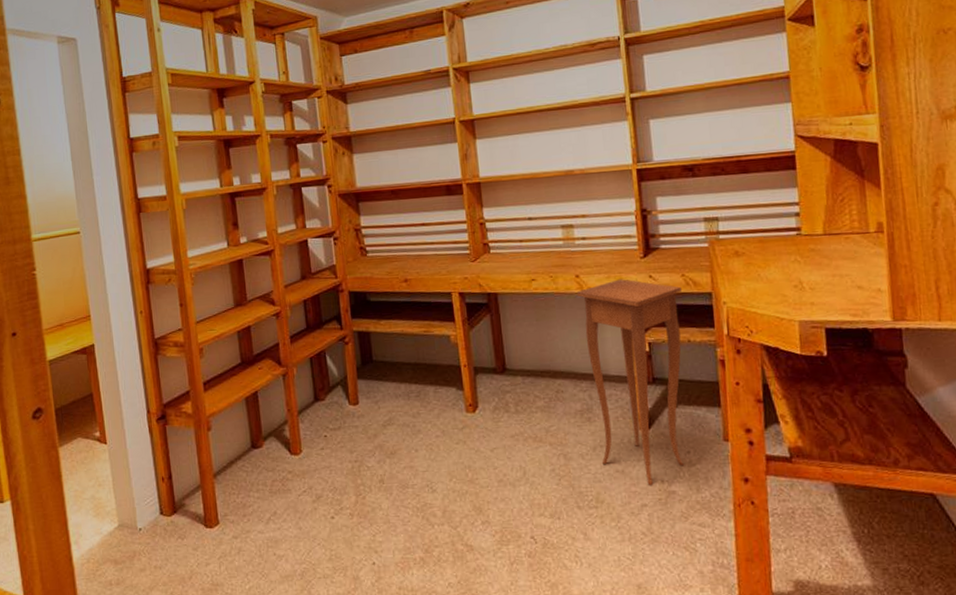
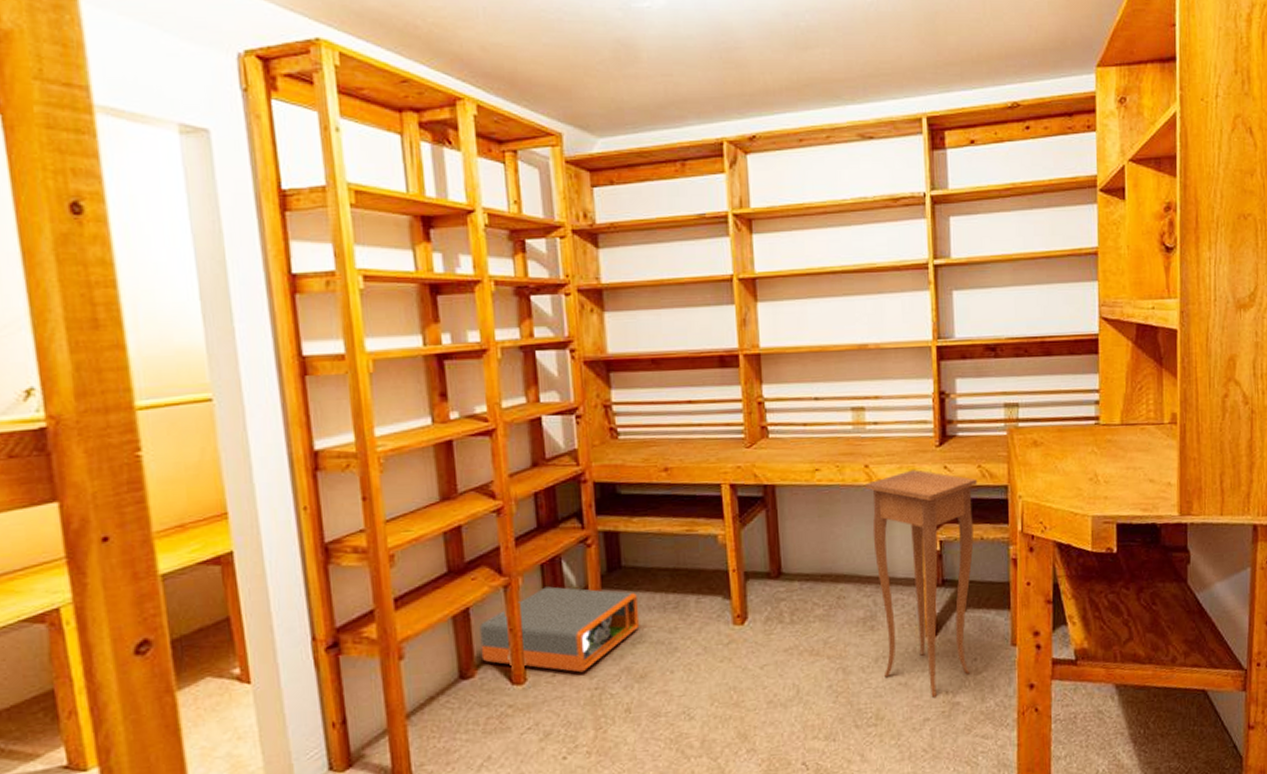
storage box: none [265,376,389,447] -> present [479,586,640,673]

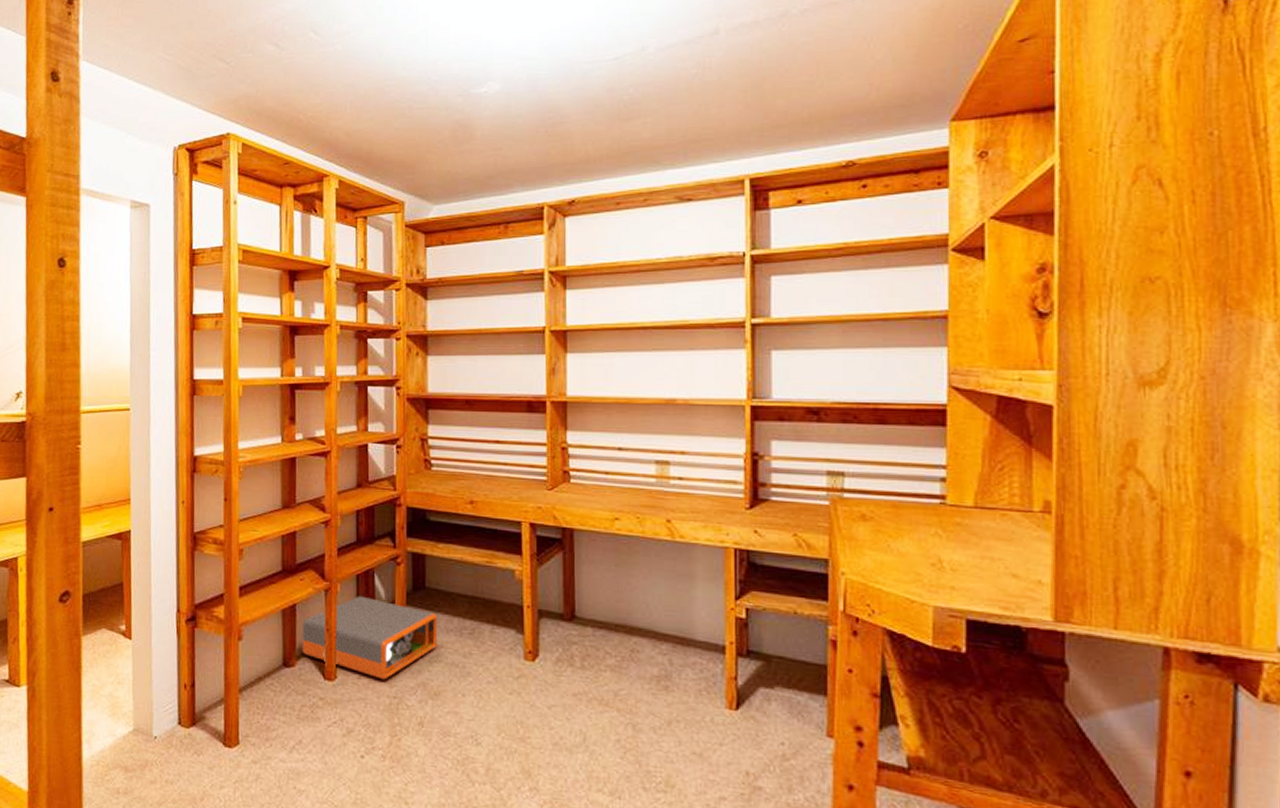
side table: present [865,469,977,697] -> none [666,530,792,776]

